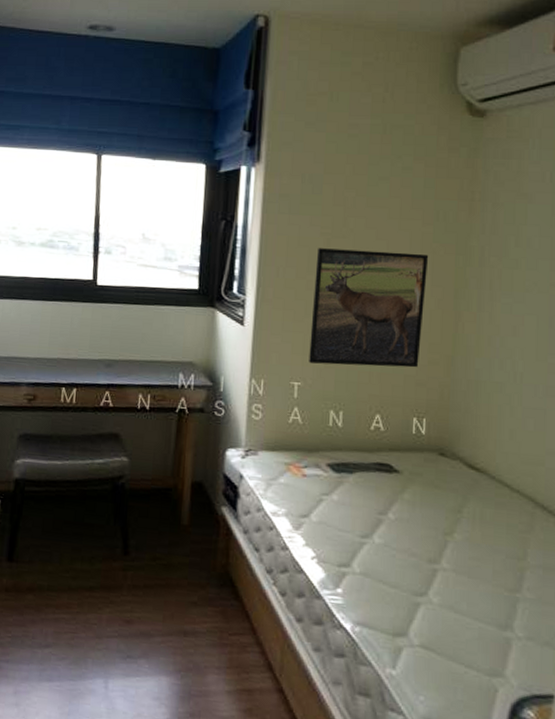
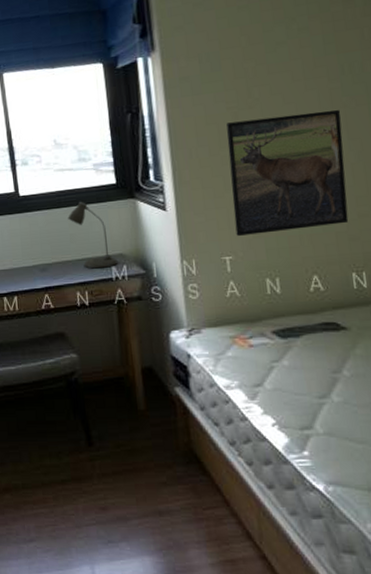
desk lamp: none [143,301,187,374] -> present [68,201,118,269]

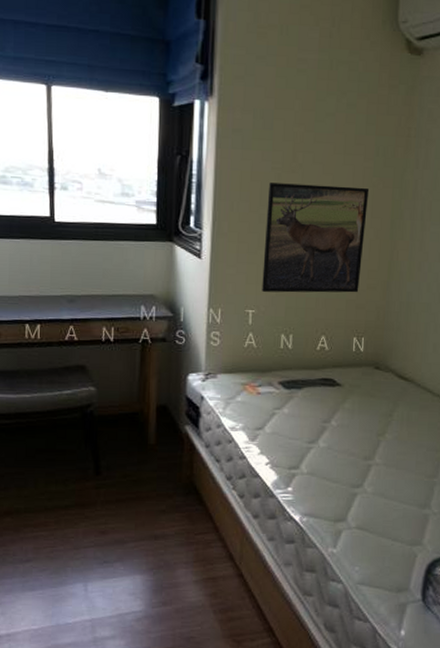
desk lamp: present [68,201,118,269] -> none [103,236,148,307]

